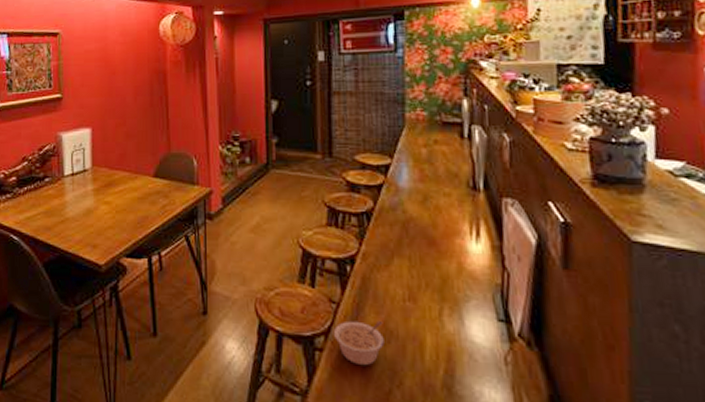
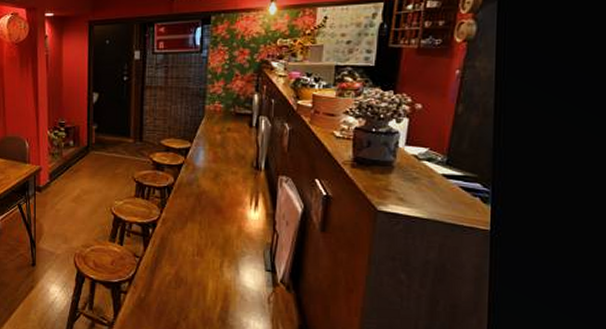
legume: present [334,320,384,366] -> none [137,270,176,305]

